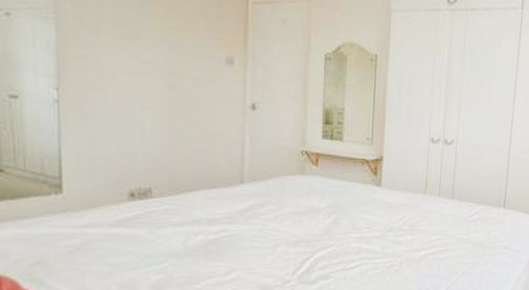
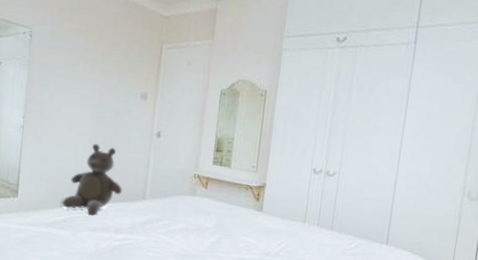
teddy bear: none [131,120,212,207] -> present [62,143,122,215]

